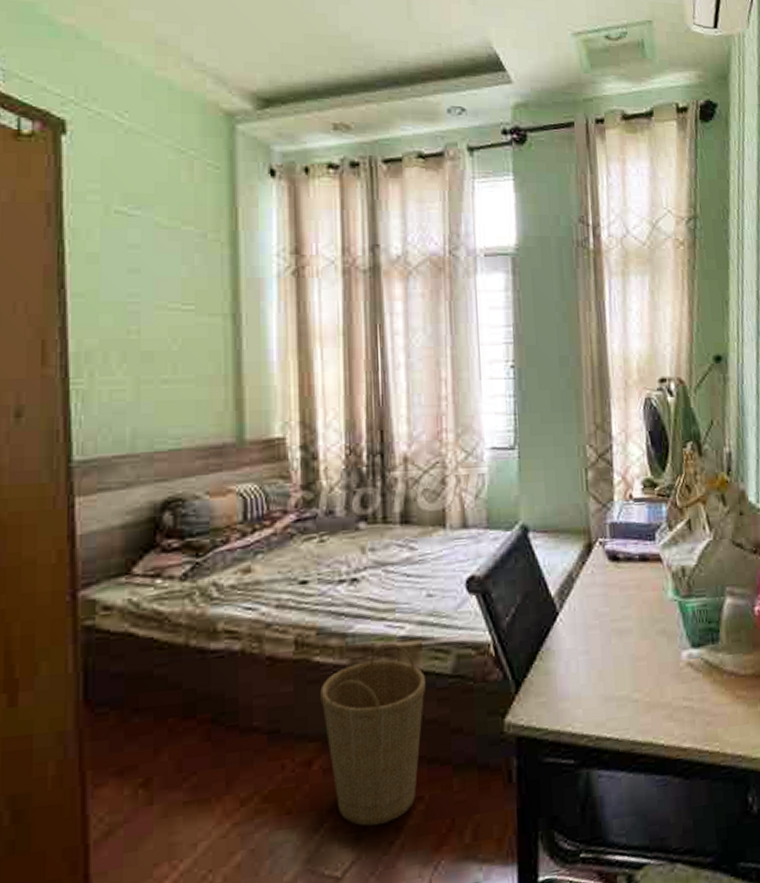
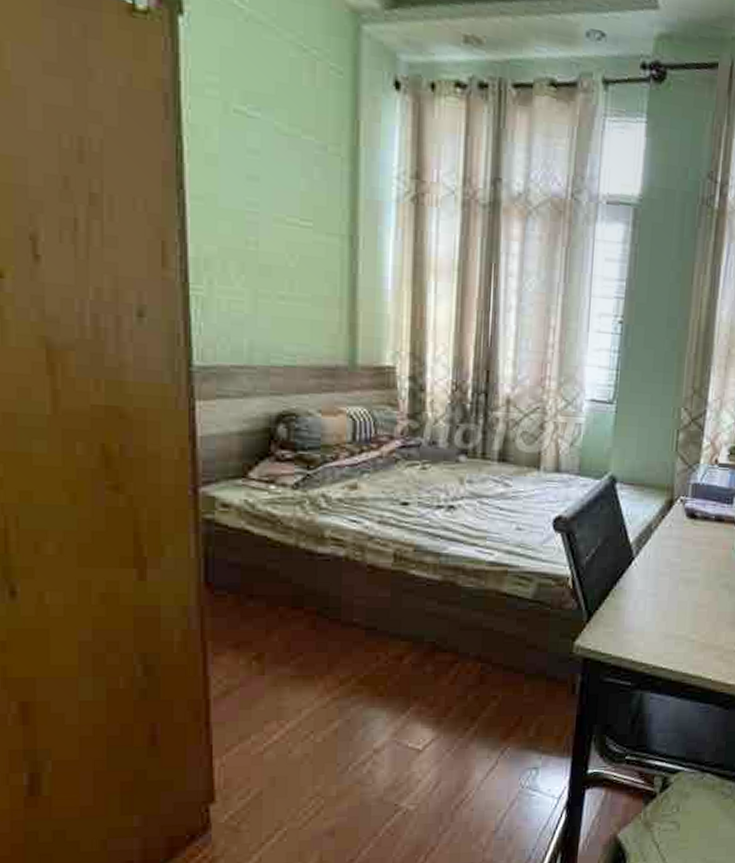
basket: present [320,643,426,826] -> none [414,566,508,713]

